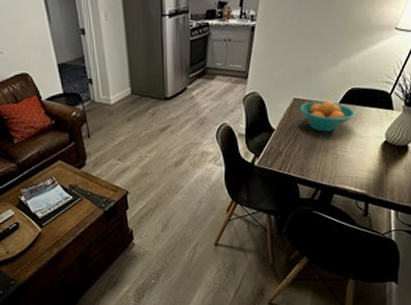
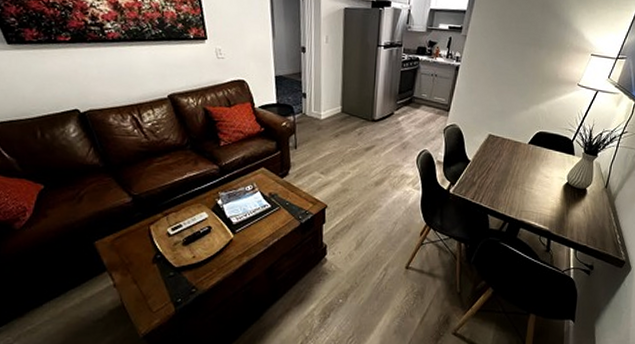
fruit bowl: present [299,101,356,132] -> none [493,139,543,168]

